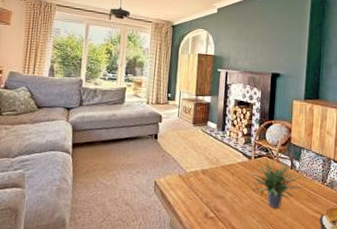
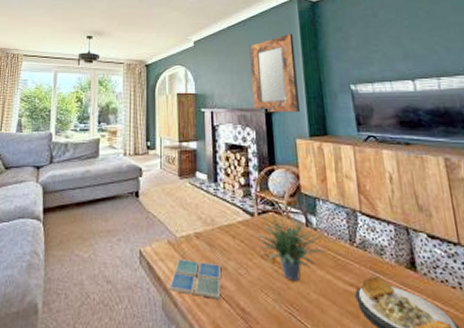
drink coaster: none [177,189,220,220] -> present [169,259,221,299]
home mirror: none [262,10,304,78] -> present [249,34,301,113]

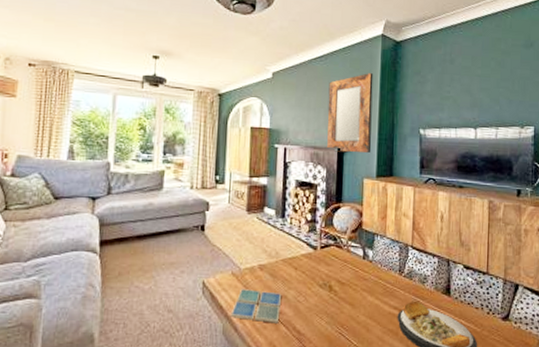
potted plant: present [255,211,326,281] -> none [316,245,378,306]

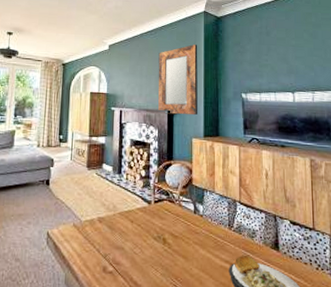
drink coaster: present [230,289,281,323] -> none [72,240,118,274]

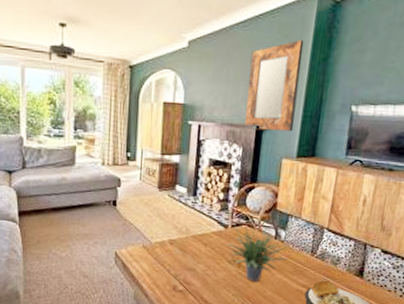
potted plant: none [150,199,209,258] -> present [226,223,288,281]

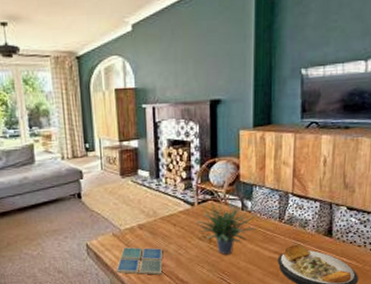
drink coaster: none [141,261,190,293] -> present [116,247,163,275]
home mirror: present [245,40,304,131] -> none [196,10,247,105]

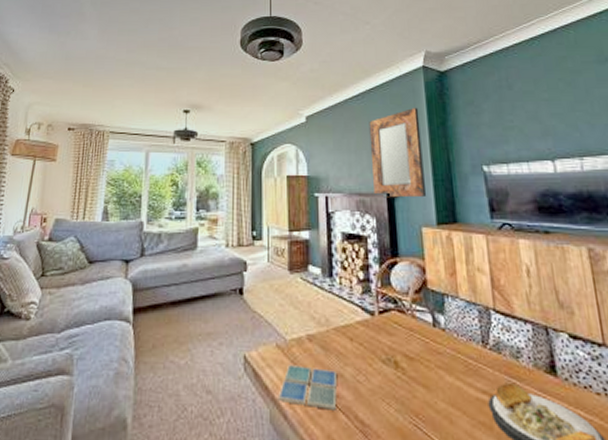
potted plant: present [194,198,257,254] -> none [376,309,455,388]
home mirror: none [196,10,247,105] -> present [369,108,427,198]

